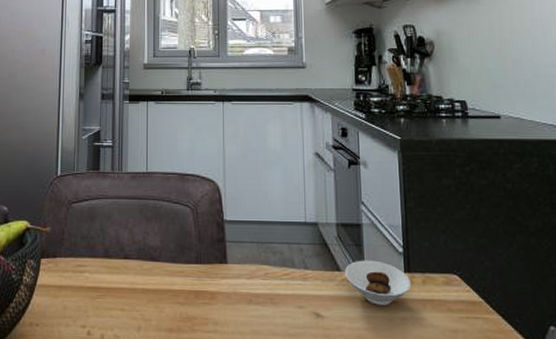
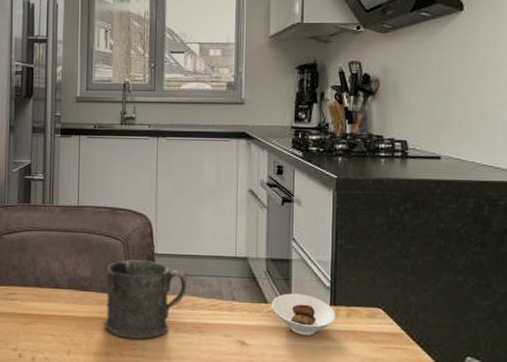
mug: none [175,227,258,313] -> present [104,260,187,339]

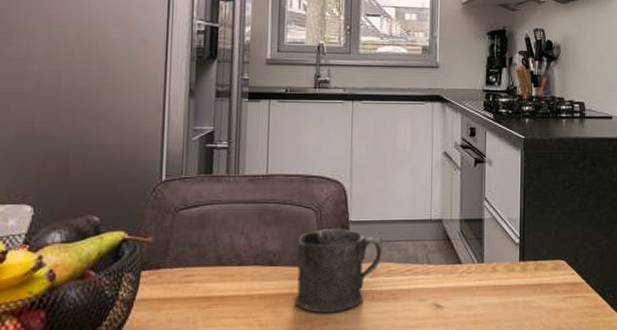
saucer: present [272,293,335,335] -> none [465,252,524,292]

